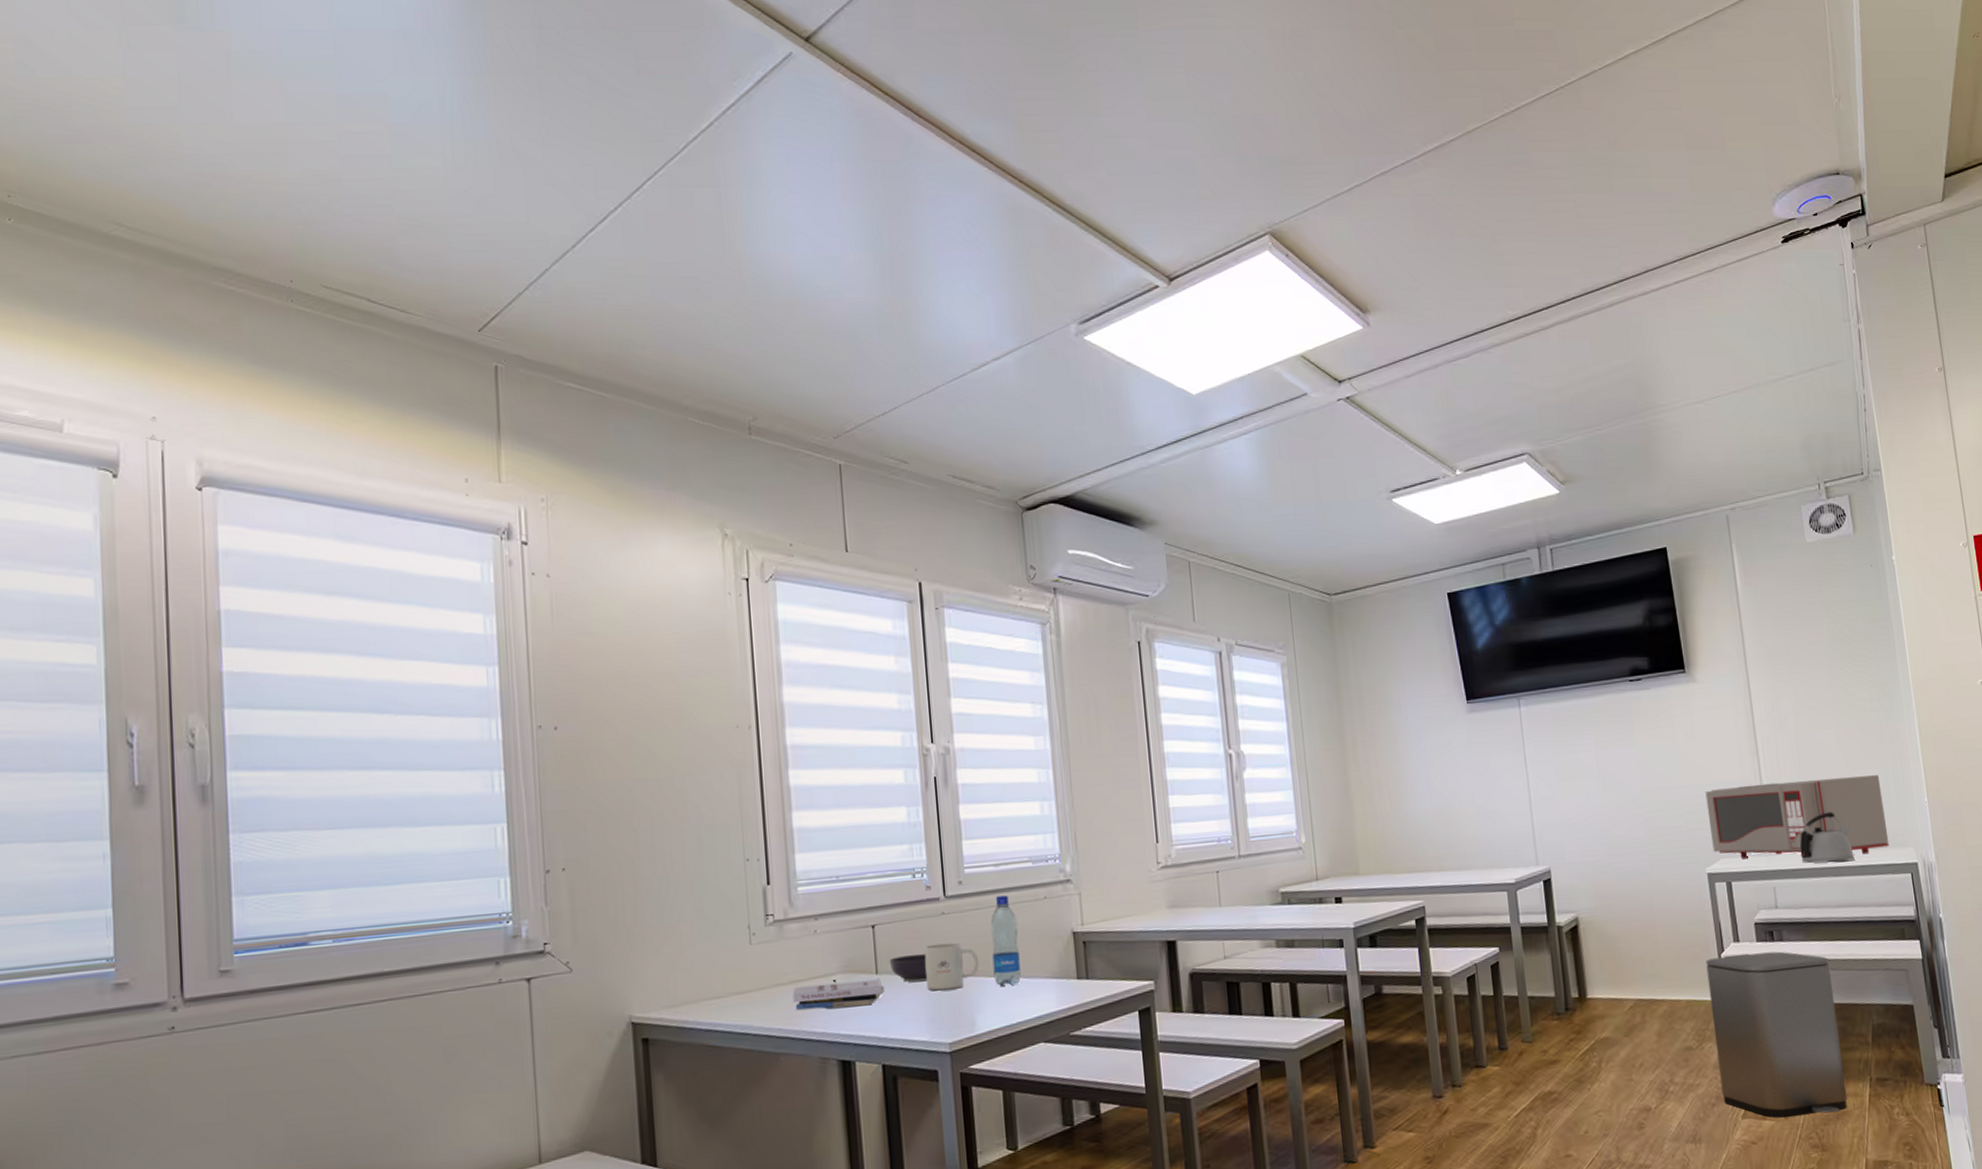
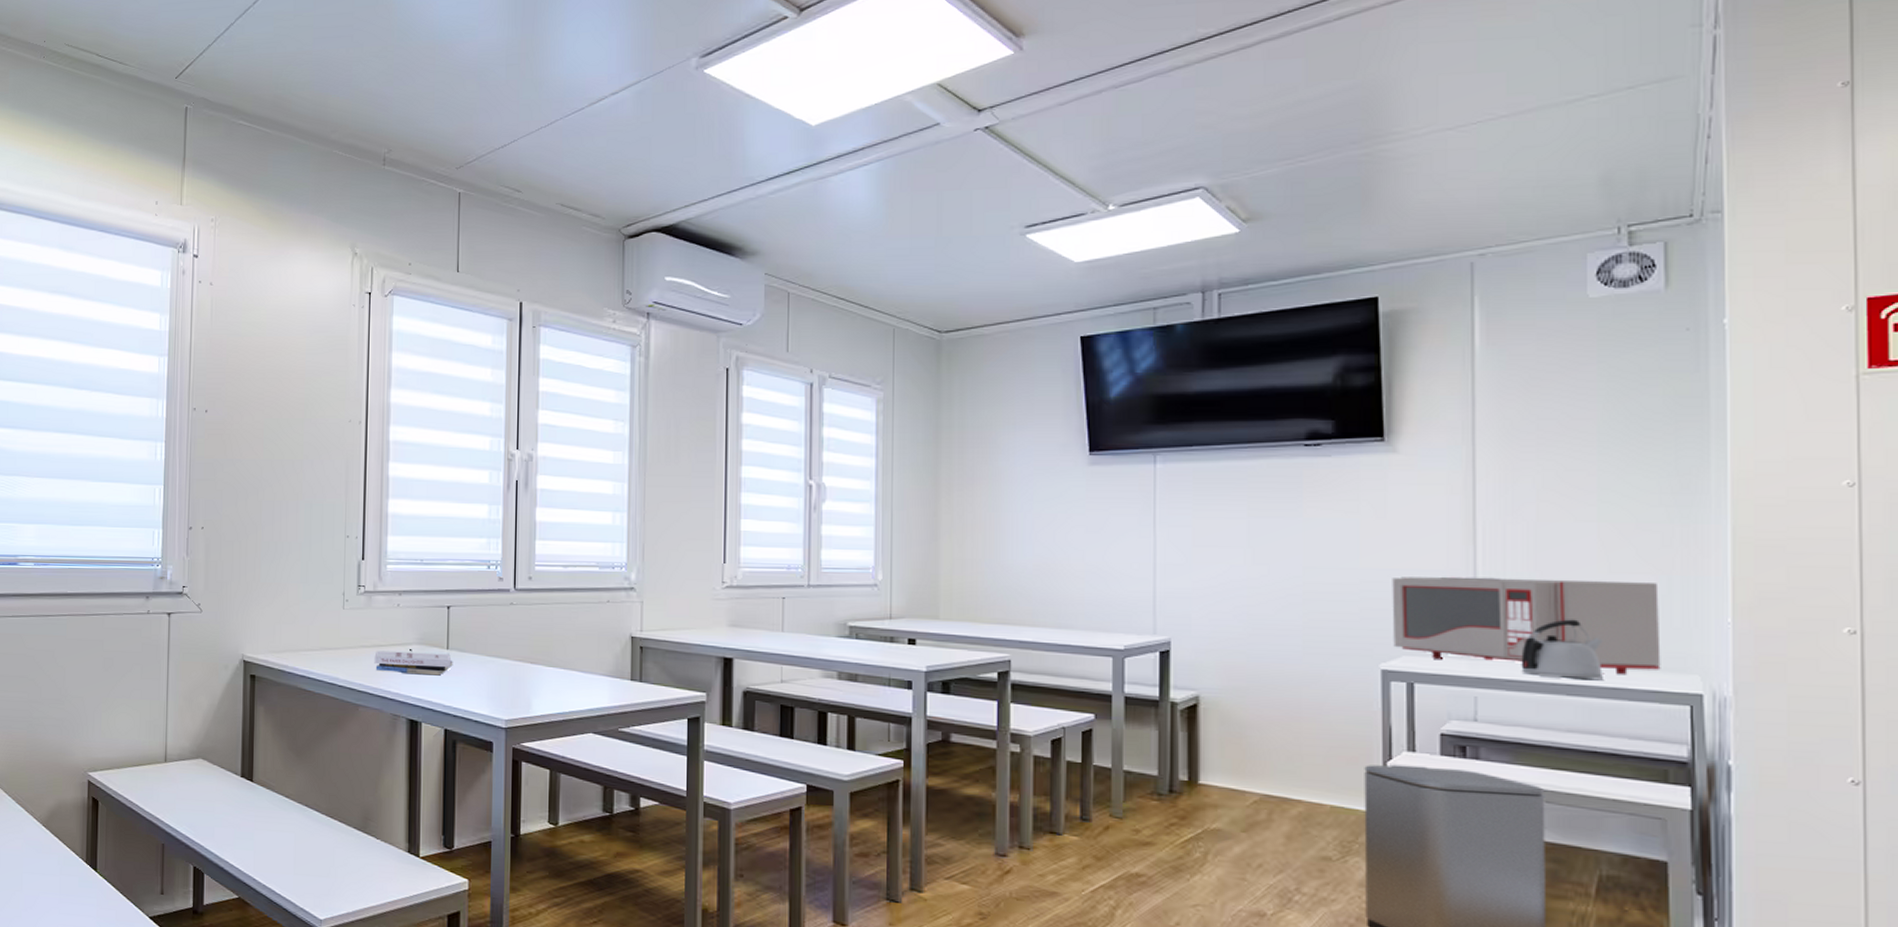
bowl: present [889,954,928,982] -> none [459,637,493,662]
mug: present [924,942,979,991] -> none [490,630,540,673]
bottle: present [990,895,1021,987] -> none [552,595,580,678]

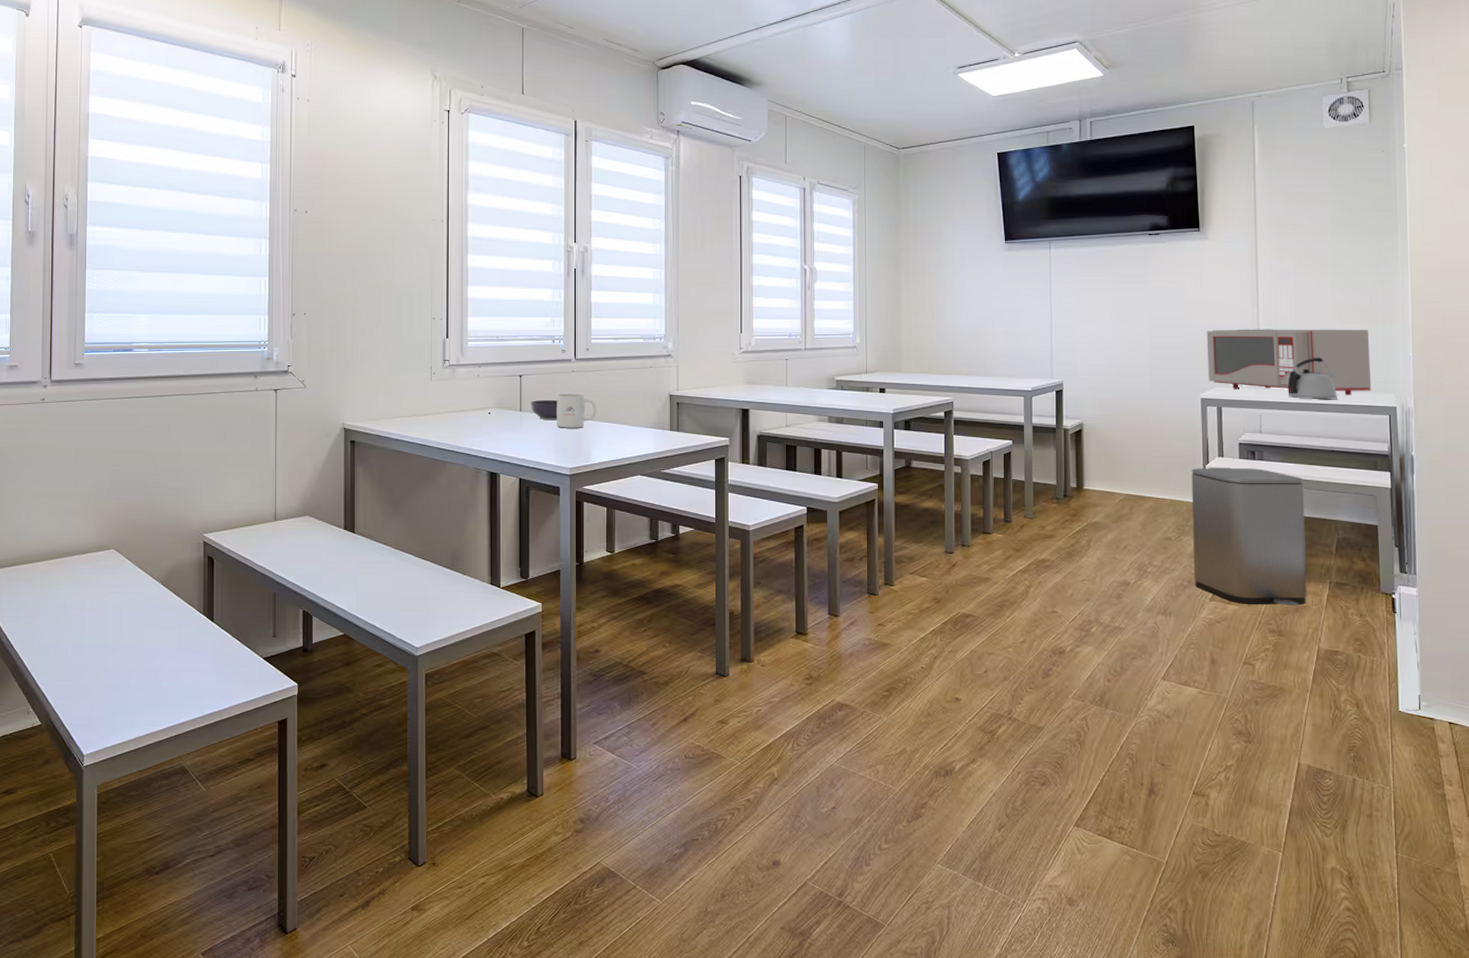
books: present [374,650,453,676] -> none [459,415,525,434]
bowl: none [459,637,493,662] -> present [530,400,558,420]
mug: none [490,630,540,673] -> present [556,394,597,428]

